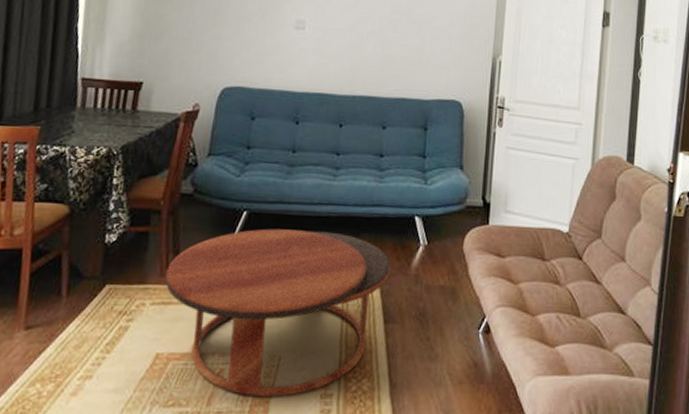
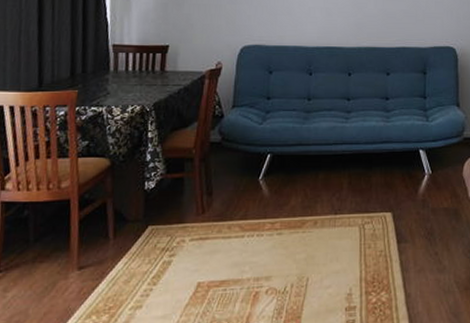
coffee table: present [165,228,391,398] -> none [201,167,400,314]

